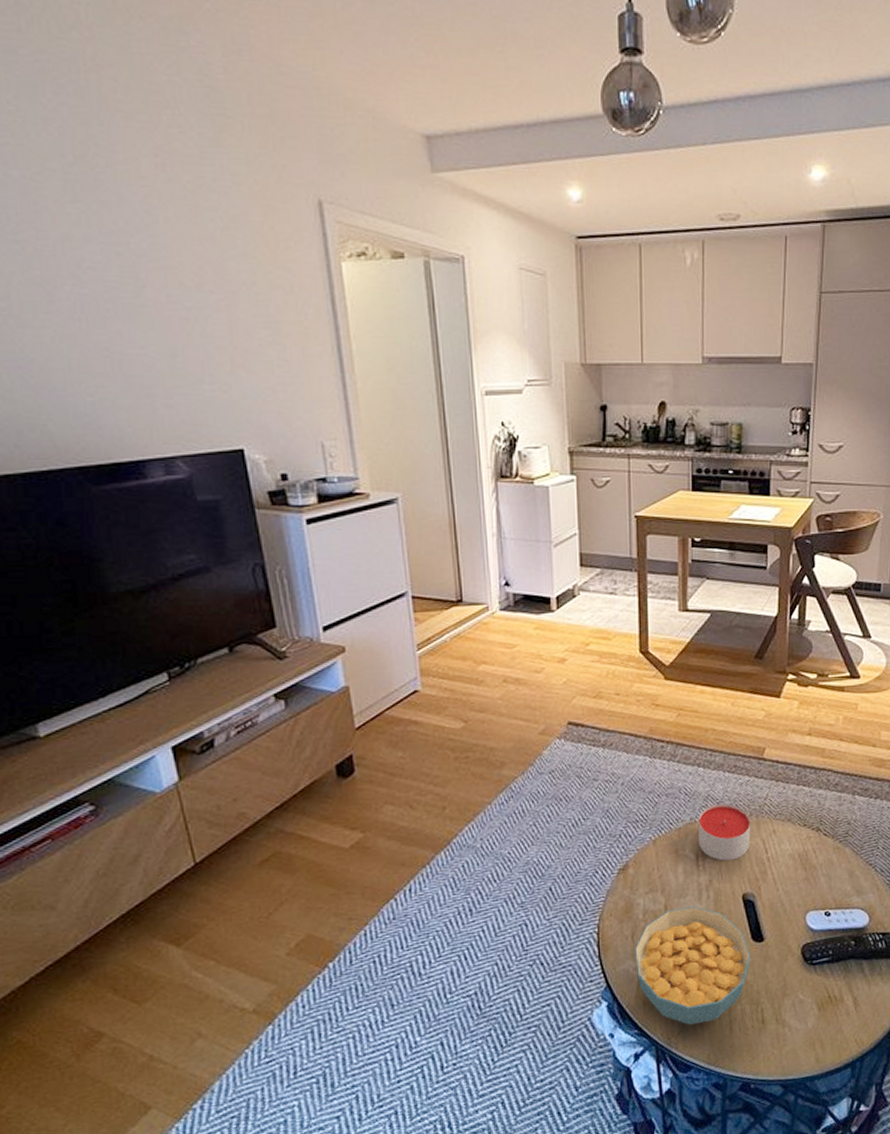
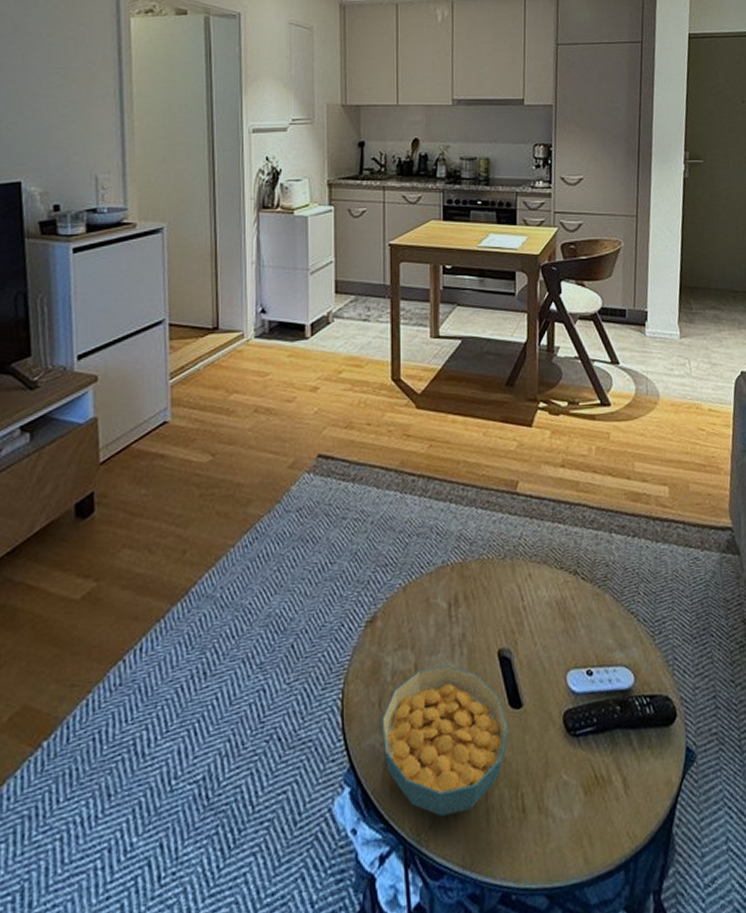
candle: present [698,803,751,861] -> none [451,544,506,611]

